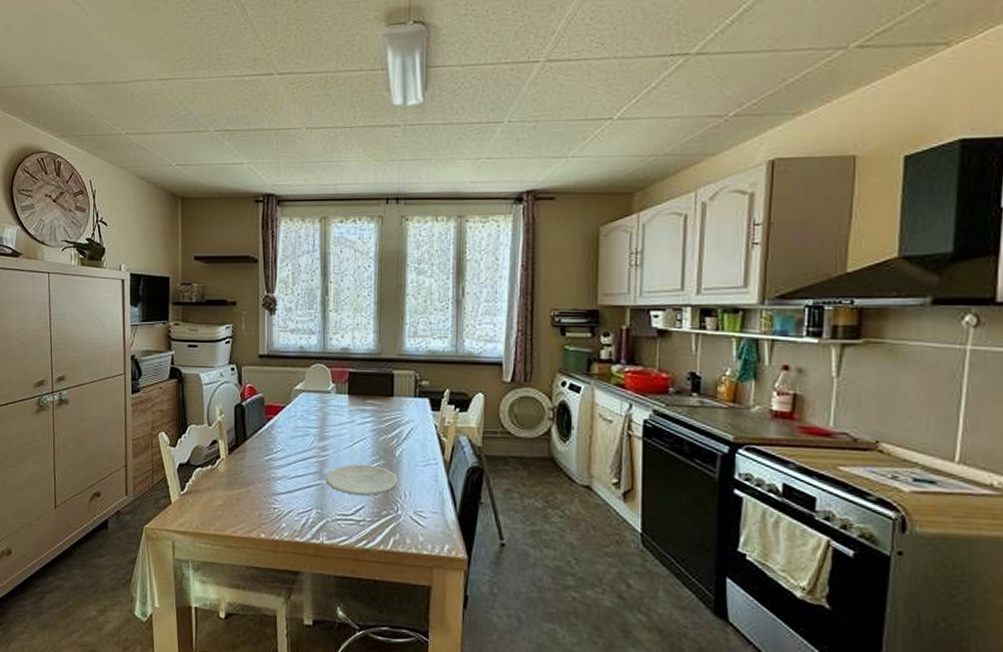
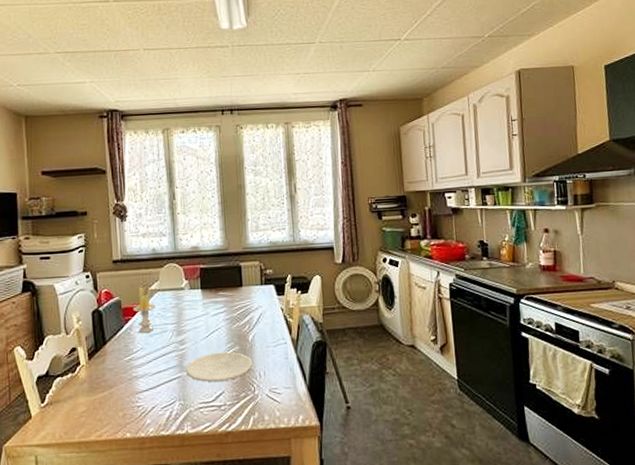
candle: none [276,385,299,435] -> present [133,287,156,334]

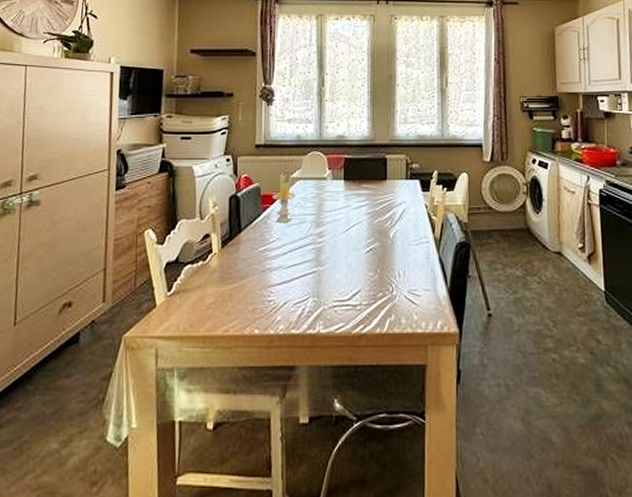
plate: present [186,351,253,382] -> none [322,248,393,279]

